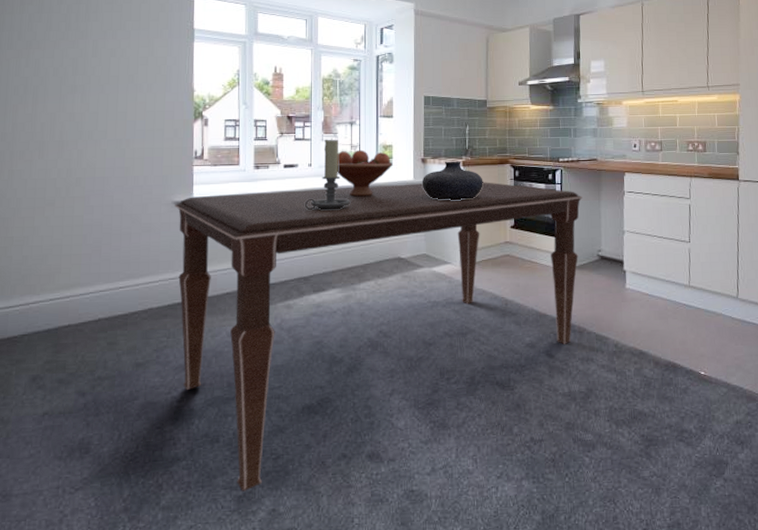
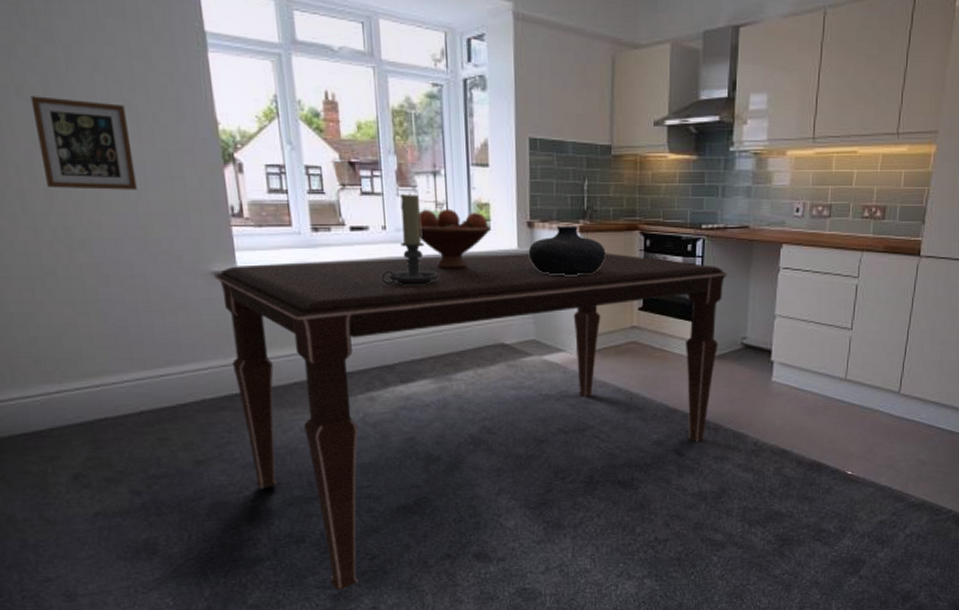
picture frame: none [61,75,129,141] -> present [30,96,137,190]

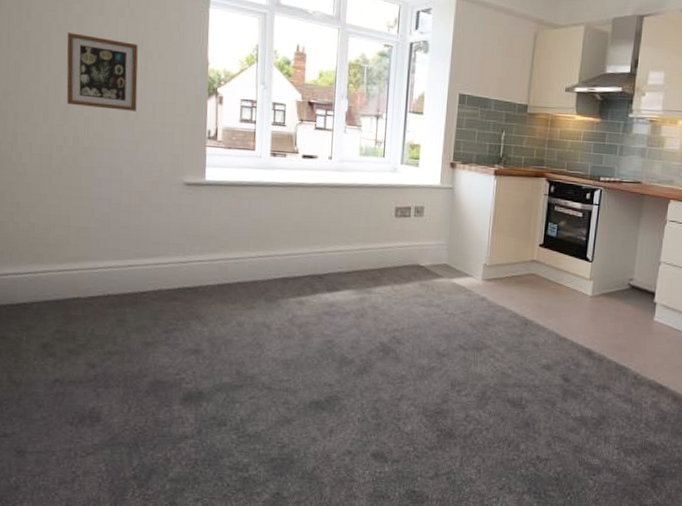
dining table: present [214,253,728,590] -> none [186,179,620,474]
candle holder: present [380,192,440,286] -> none [322,130,372,209]
fruit bowl: present [418,208,491,269] -> none [359,146,419,198]
vase: present [528,225,606,275] -> none [448,168,515,212]

